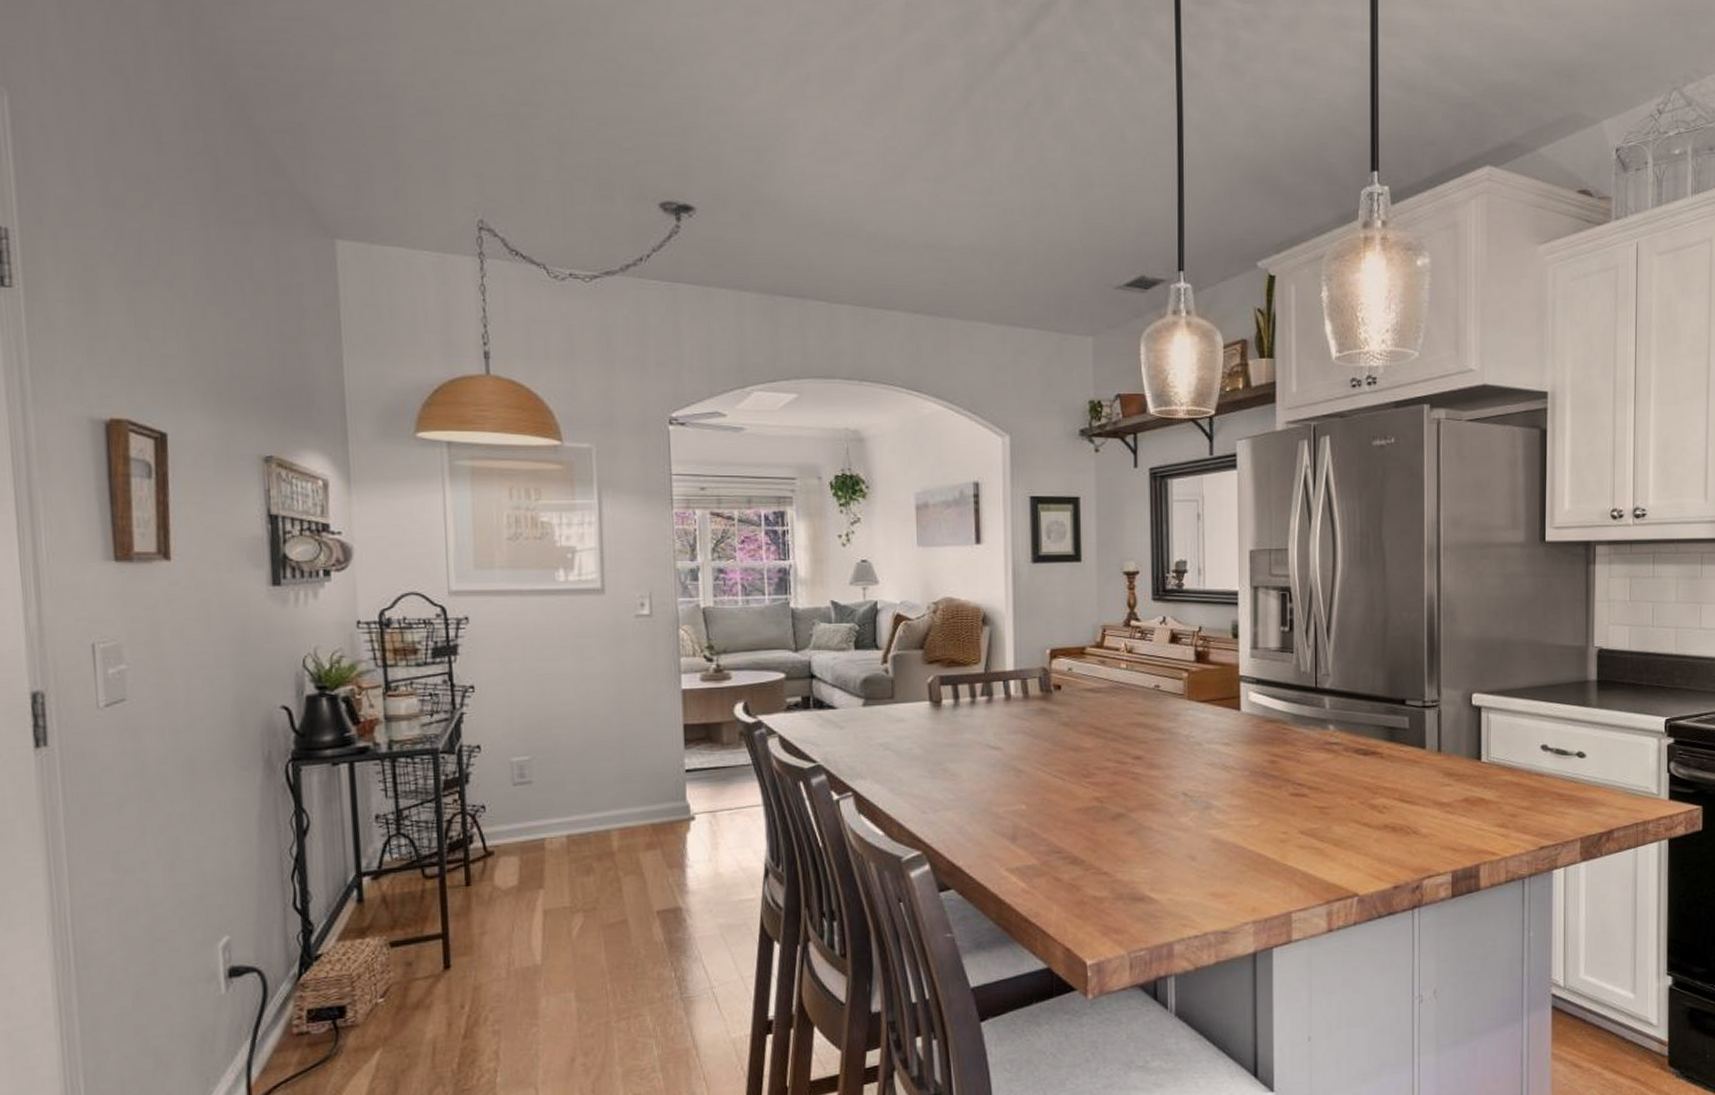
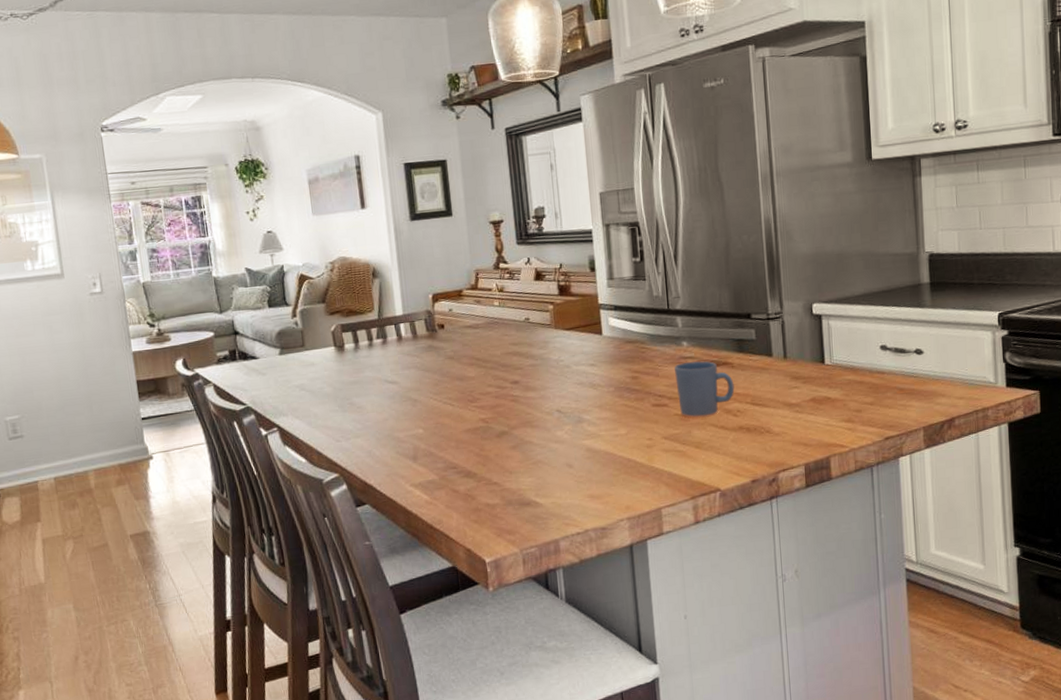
mug: none [1318,748,1382,813] -> present [674,361,735,419]

